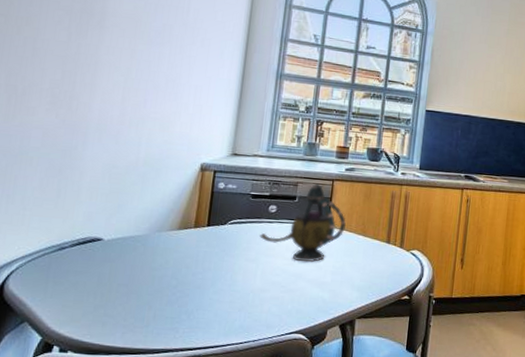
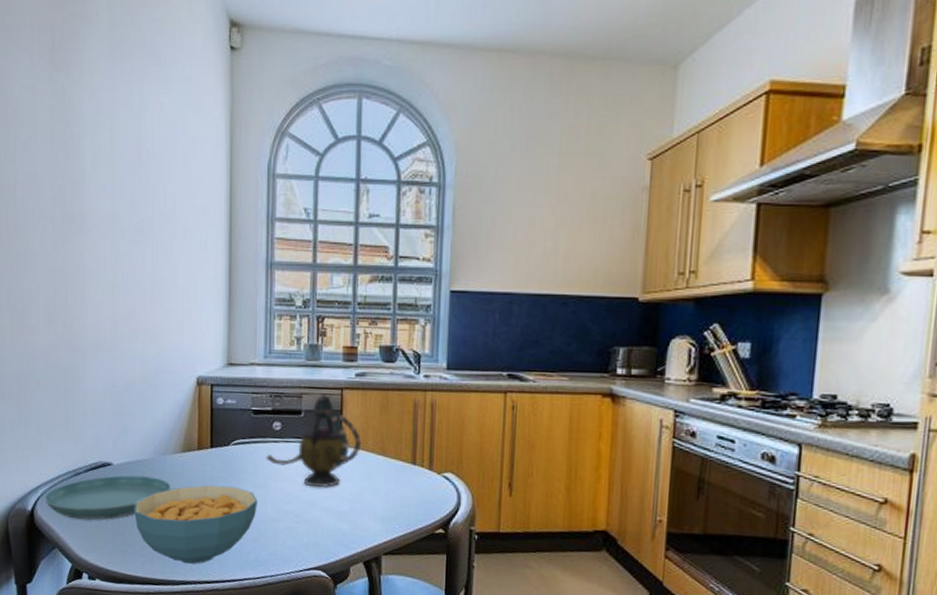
saucer: none [19,250,163,293] -> present [44,475,171,520]
cereal bowl: none [120,260,248,333] -> present [134,485,257,564]

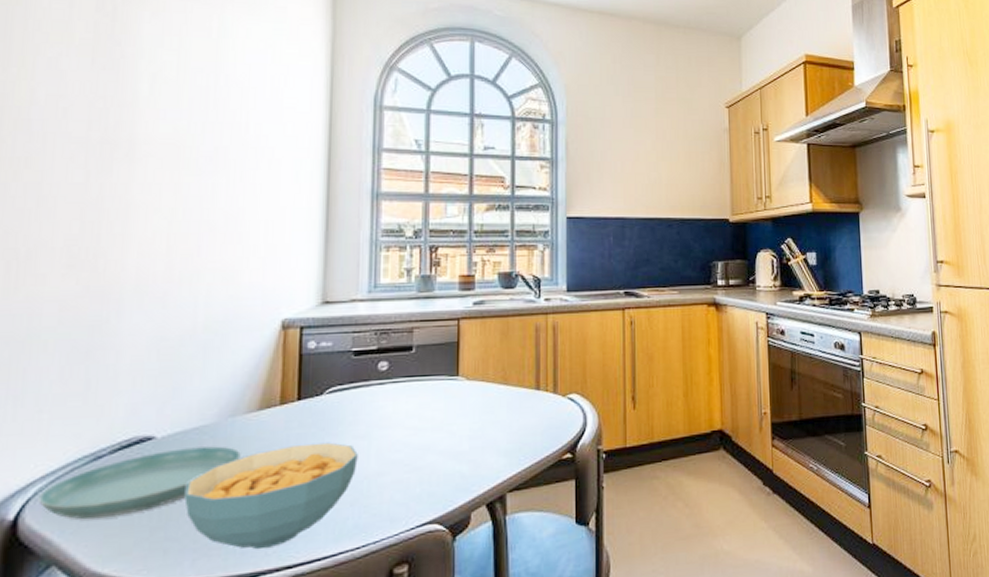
teapot: present [266,393,361,487] -> none [369,325,481,428]

